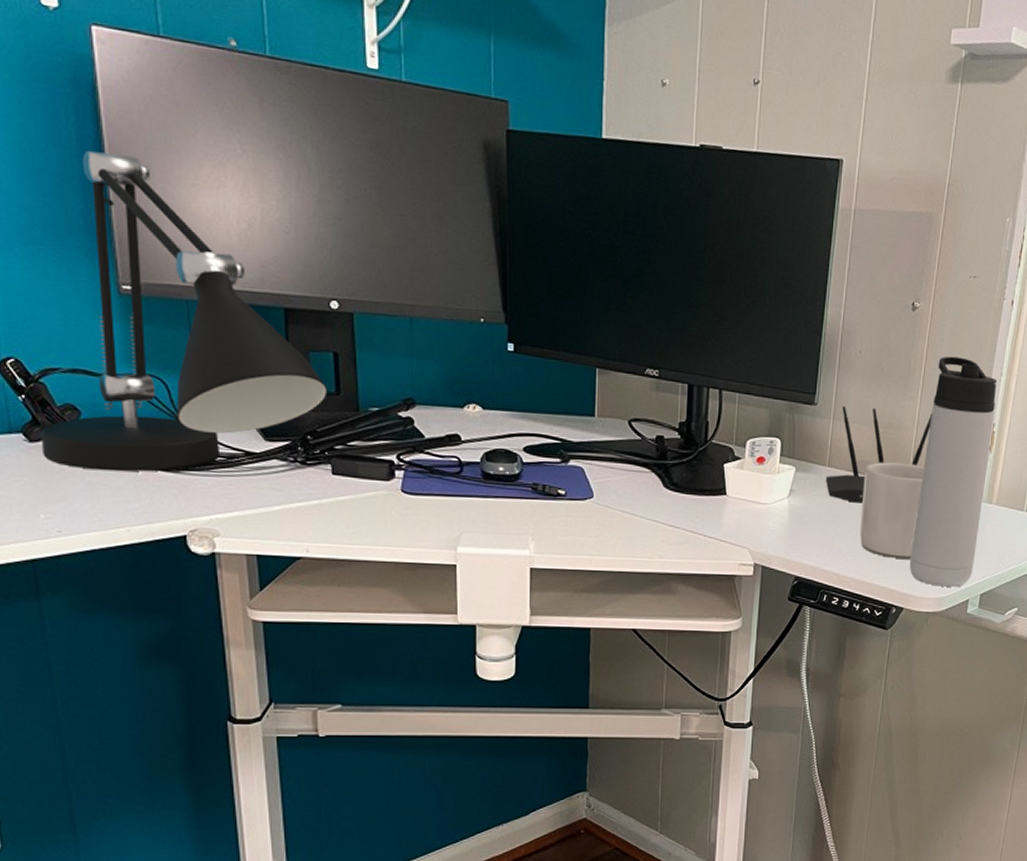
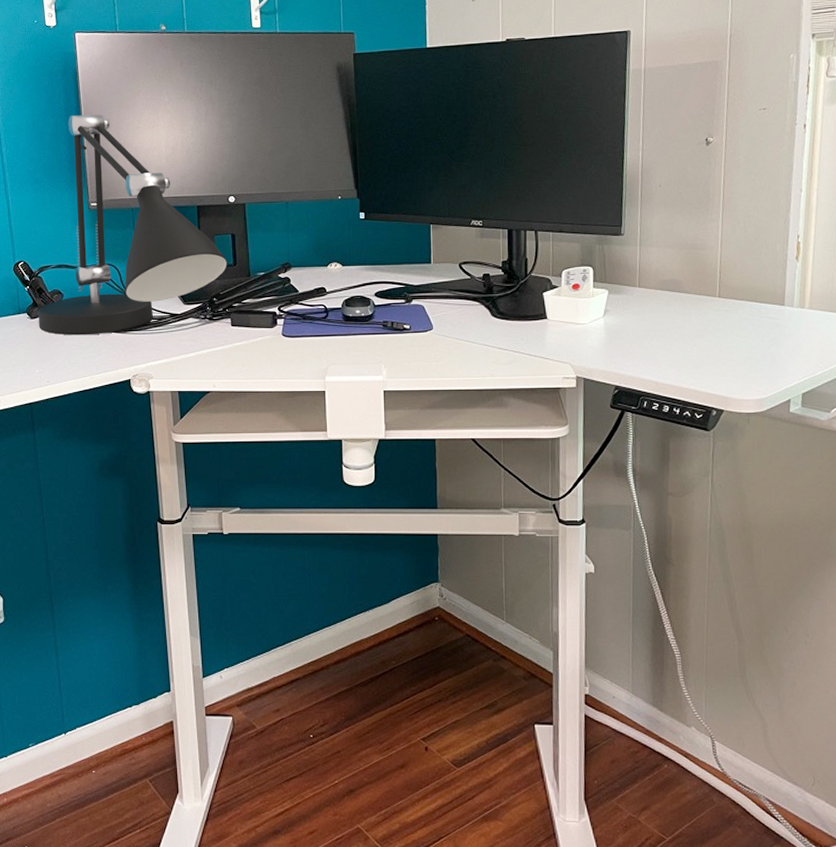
wifi router: present [825,406,933,503] -> none [636,232,736,317]
mug: present [860,462,925,559] -> none [673,278,732,365]
thermos bottle: present [909,356,998,587] -> none [725,179,798,388]

